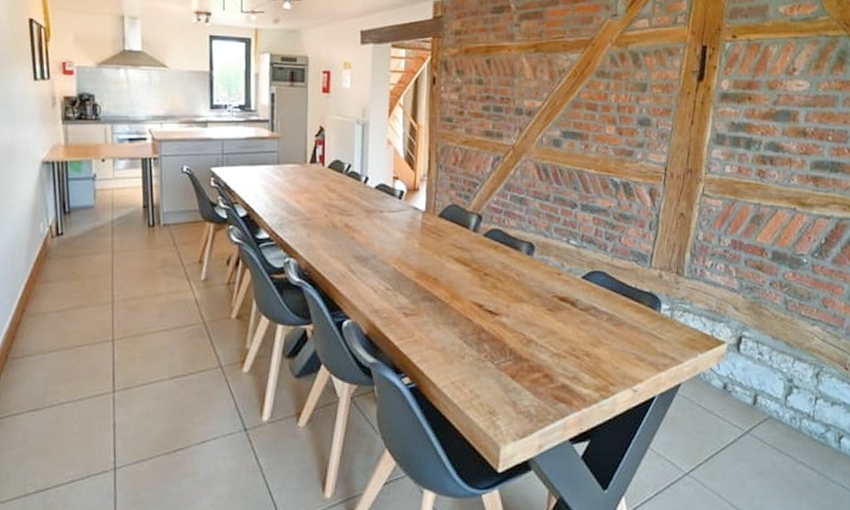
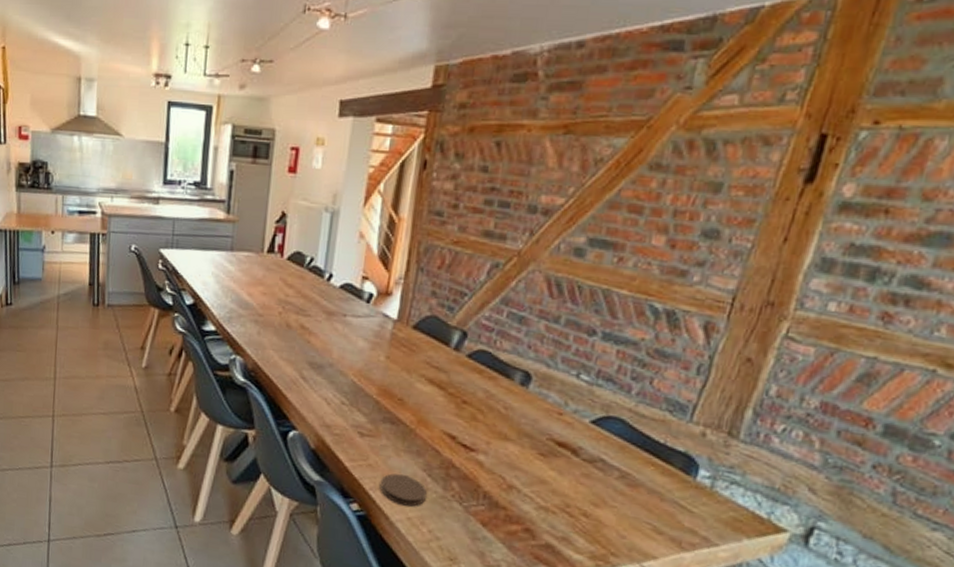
coaster: none [426,345,465,372] -> present [380,473,427,507]

